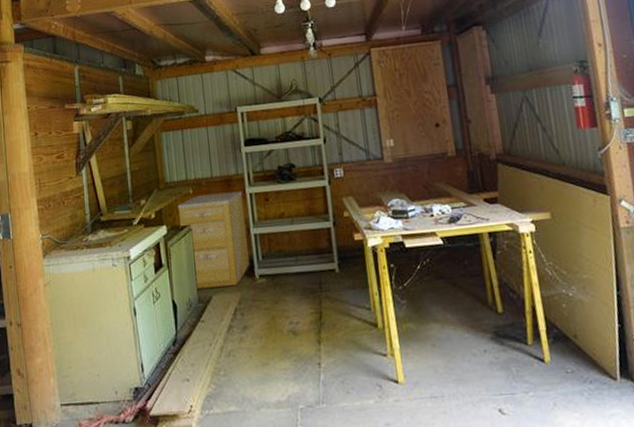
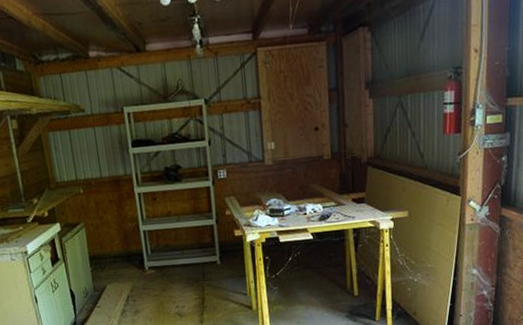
filing cabinet: present [178,190,250,289] -> none [69,190,140,280]

